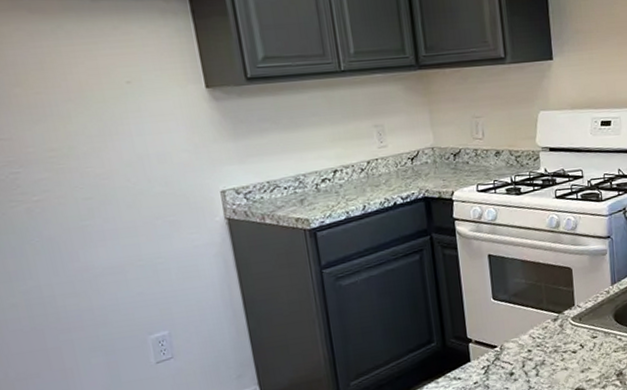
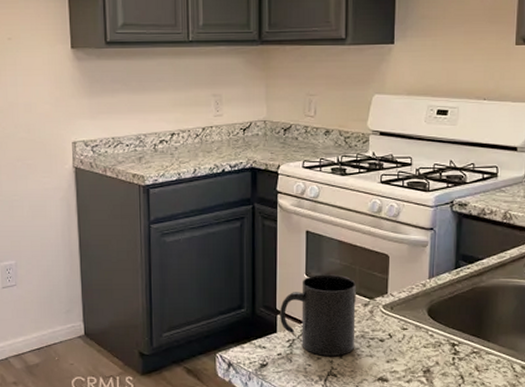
mug: none [470,294,549,377] -> present [279,274,356,356]

